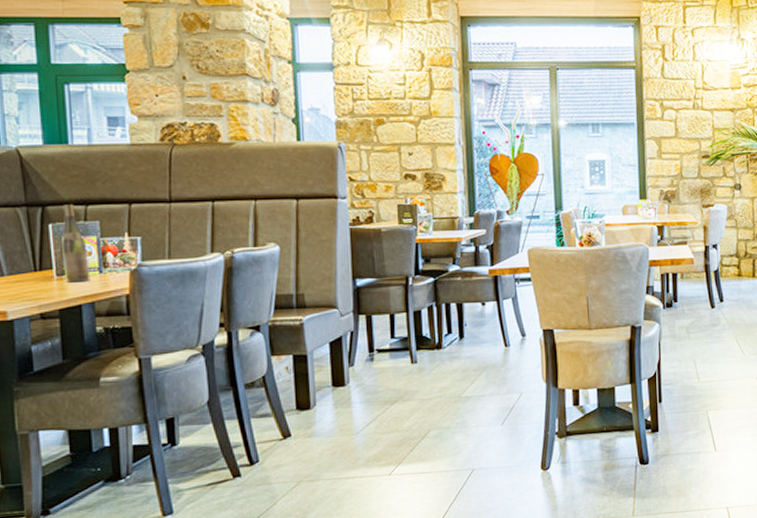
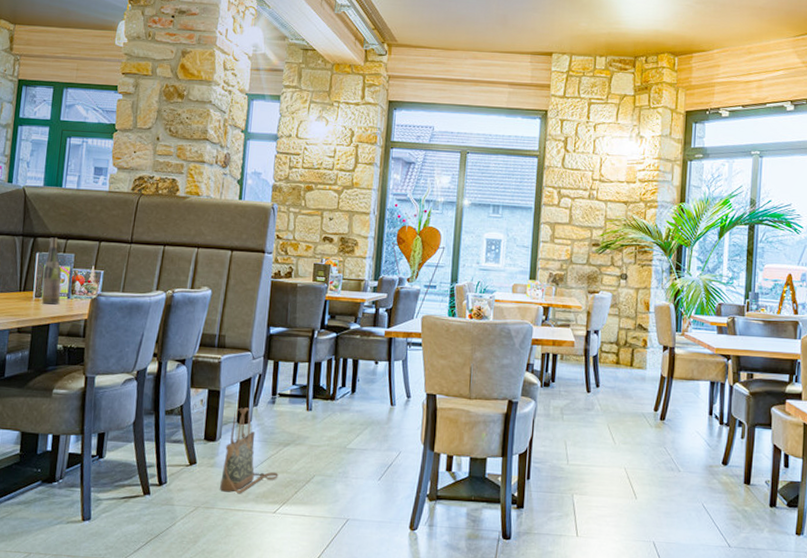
handbag: none [322,369,389,461] -> present [220,407,279,494]

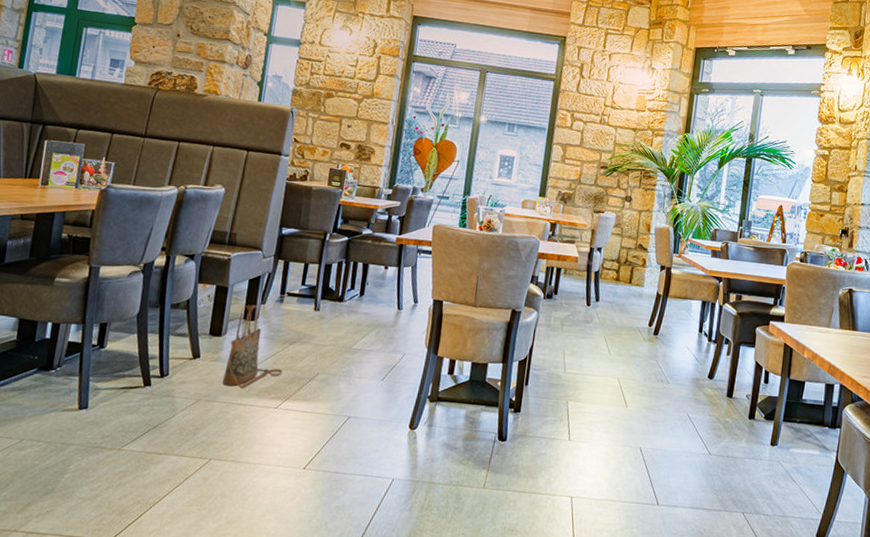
wine bottle: present [41,237,62,305] -> none [47,126,71,194]

